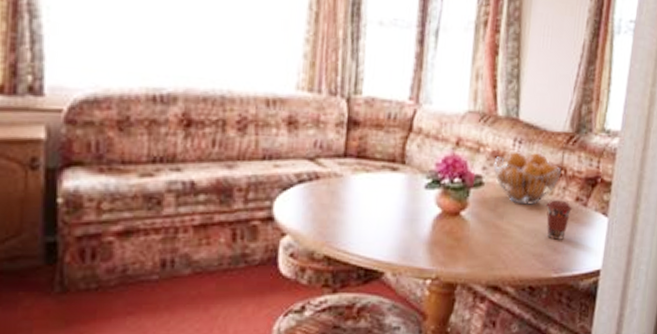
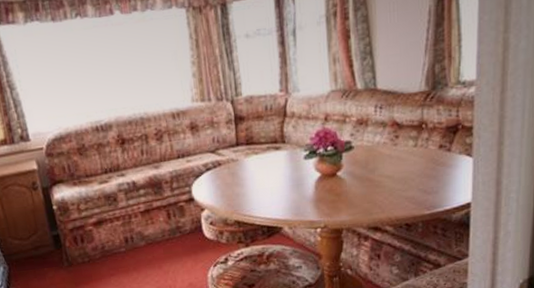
fruit basket: present [493,152,561,205] -> none [359,113,422,159]
coffee cup: present [546,200,572,240] -> none [412,149,436,184]

